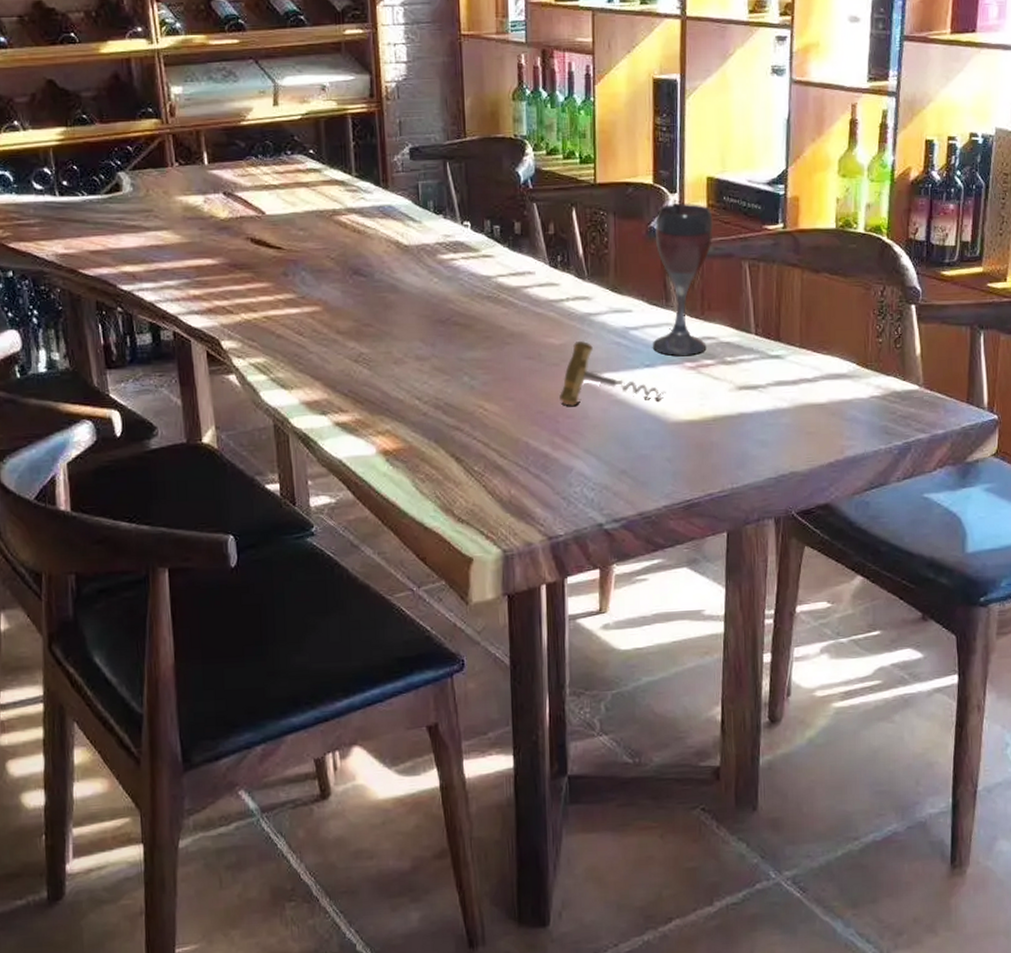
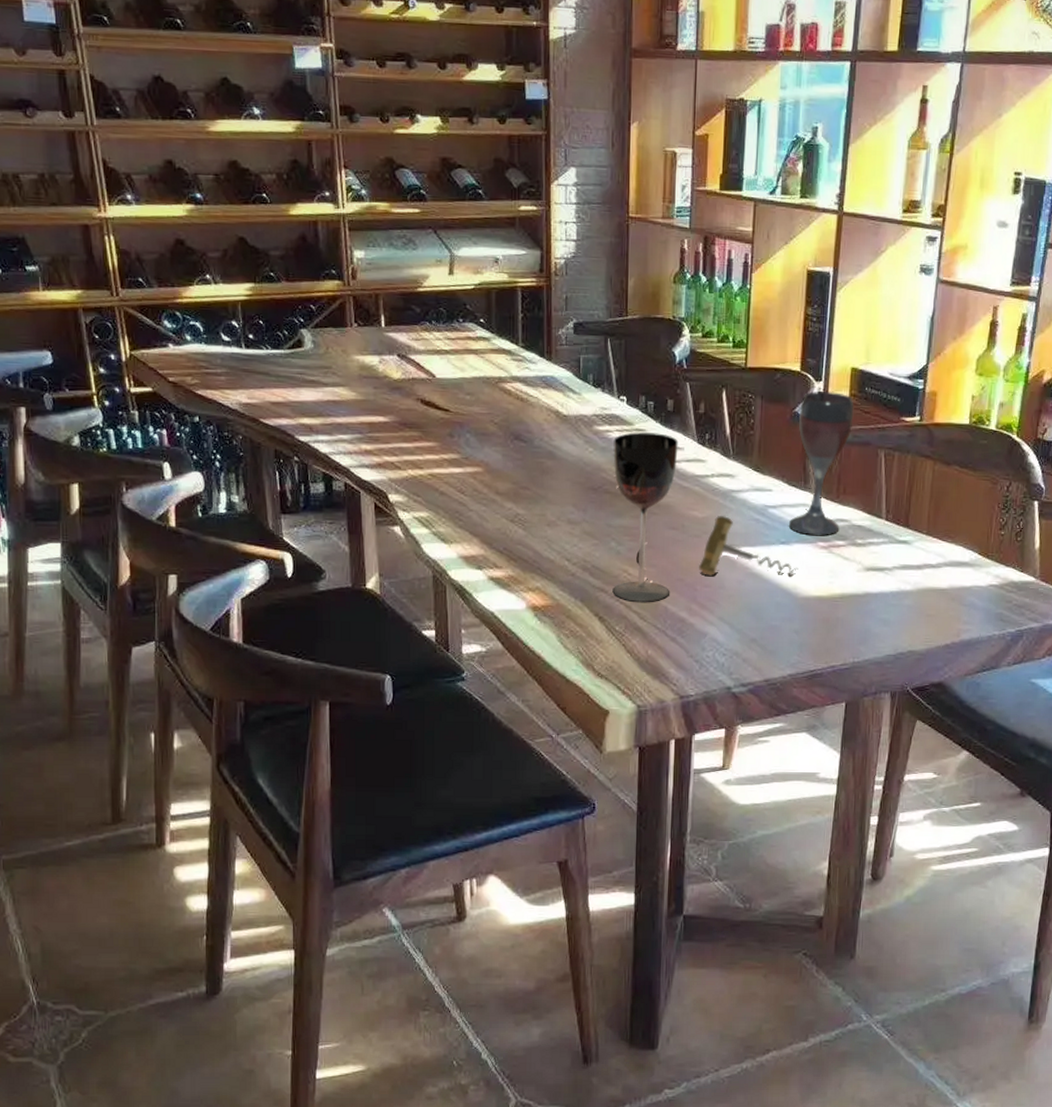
wineglass: none [459,258,530,439] -> present [612,432,678,602]

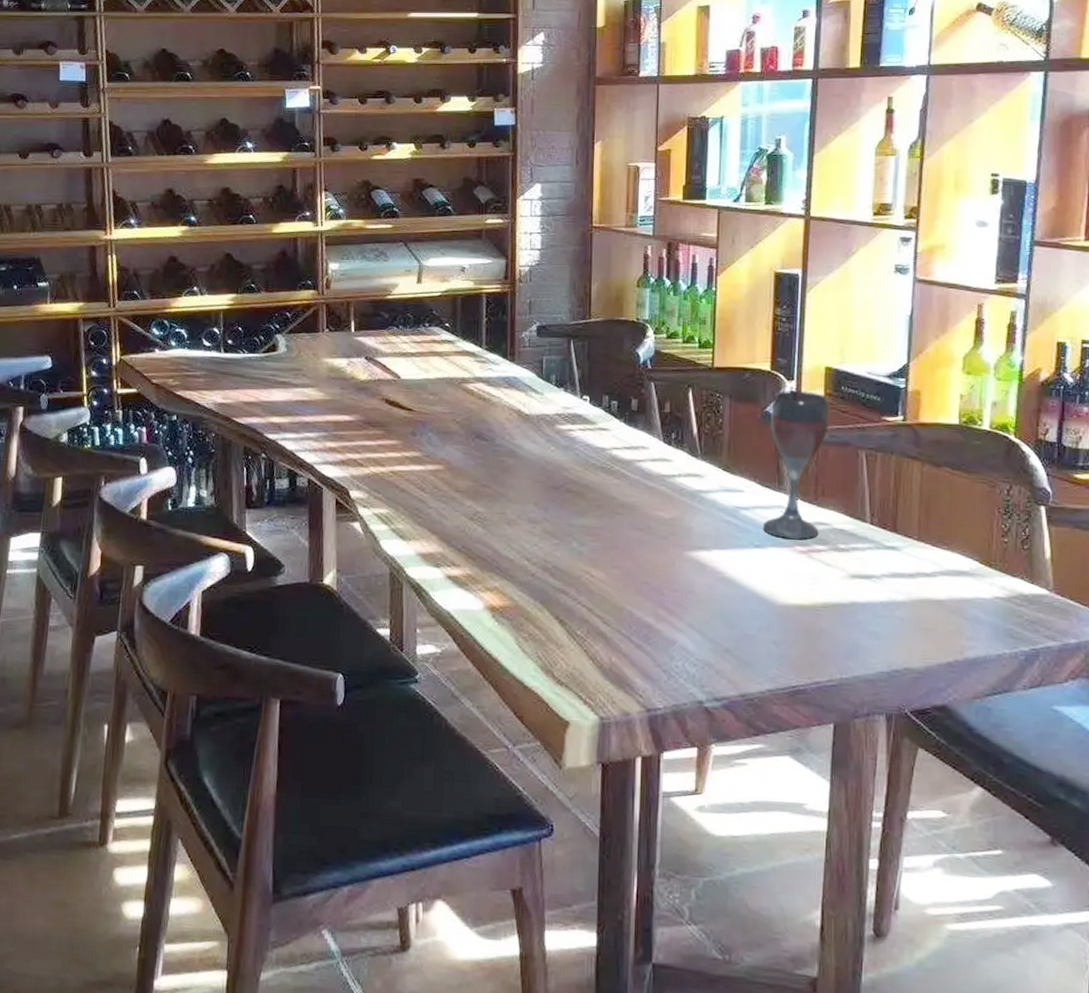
wineglass: present [612,432,678,602] -> none [574,431,643,606]
corkscrew: present [699,515,798,576] -> none [666,516,775,581]

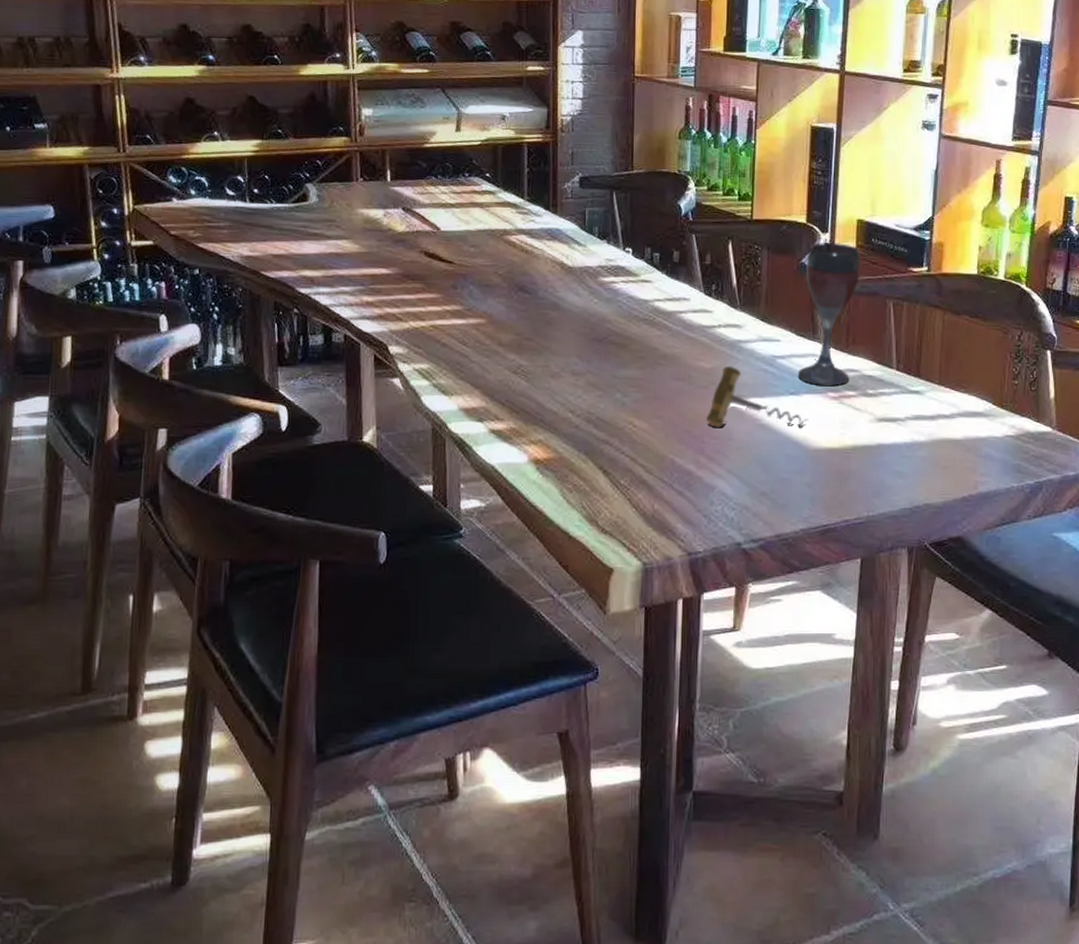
corkscrew: none [666,516,775,581] -> present [706,365,809,427]

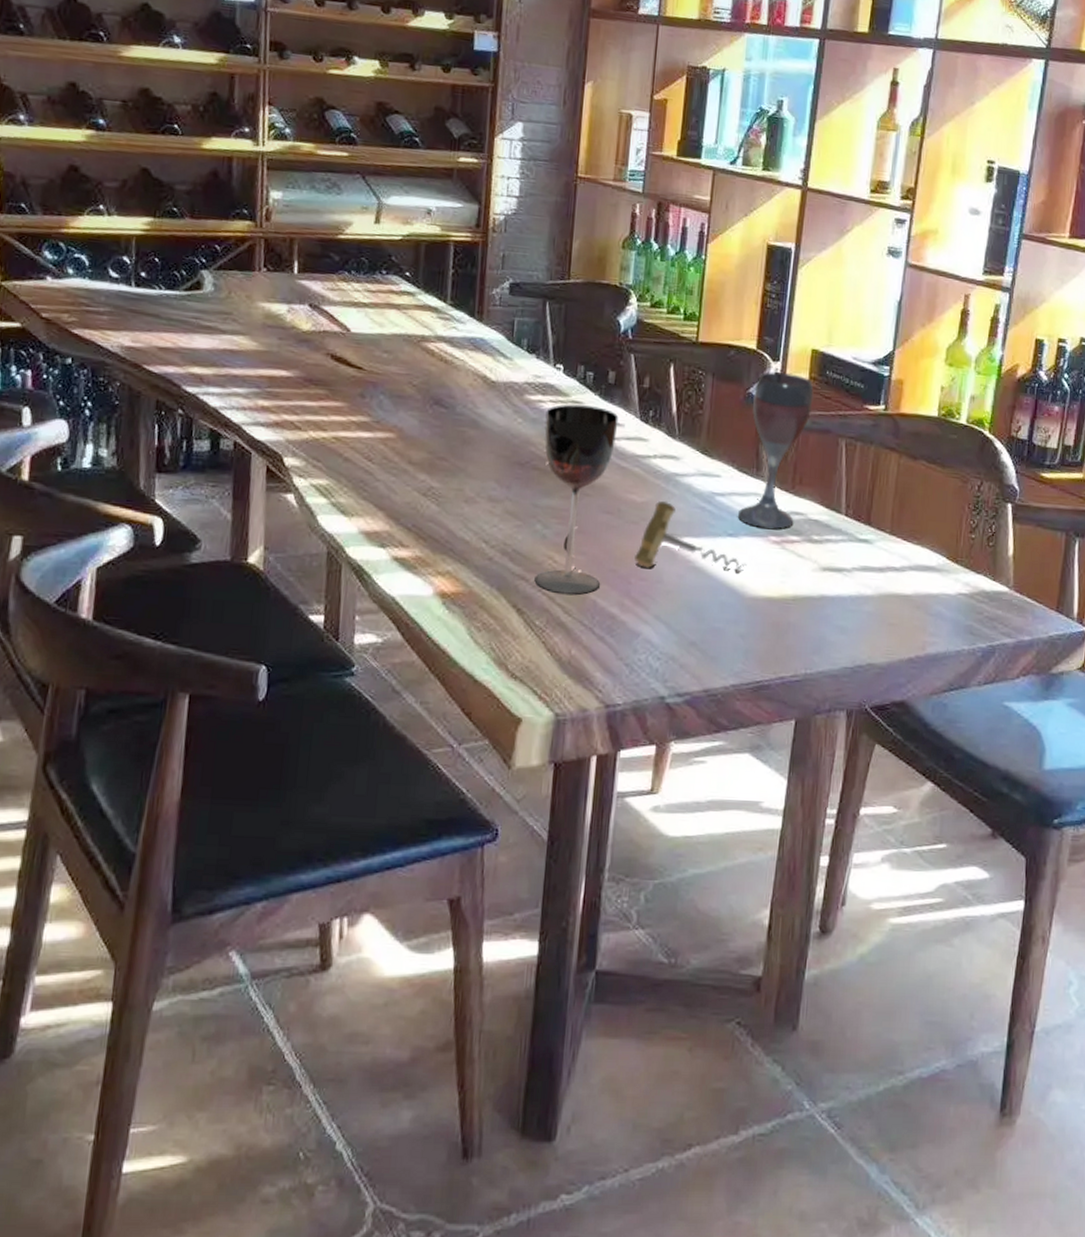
wineglass: none [617,283,685,455] -> present [534,404,619,594]

